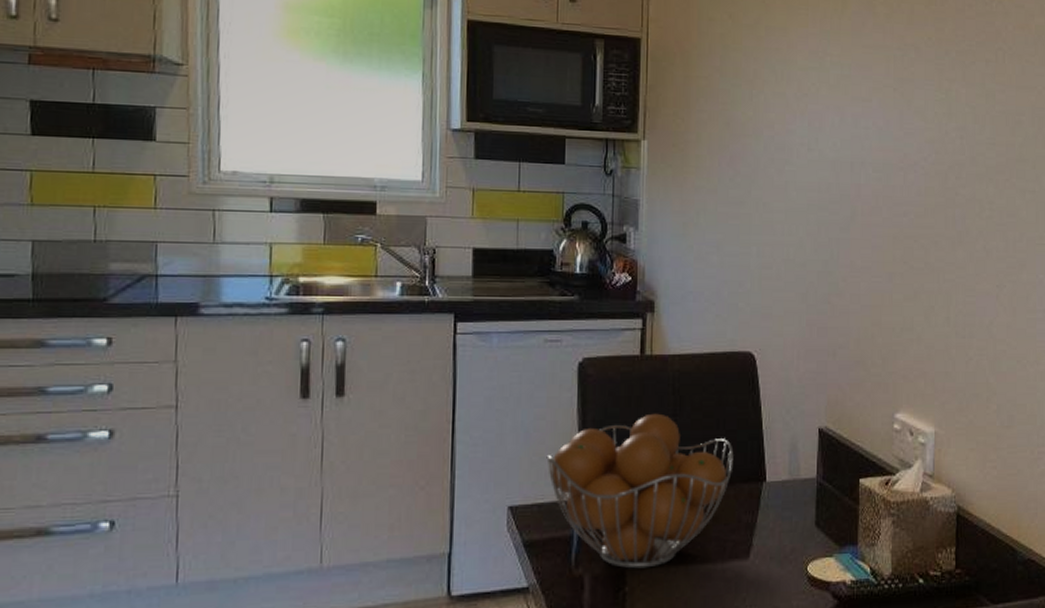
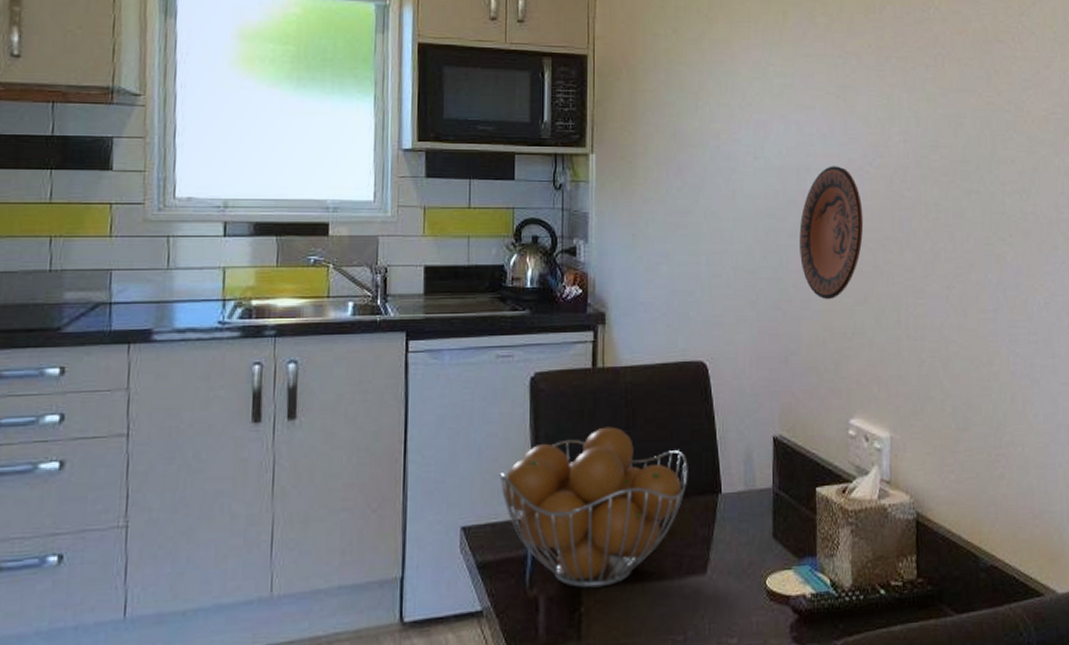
decorative plate: none [851,160,916,295] -> present [799,166,864,300]

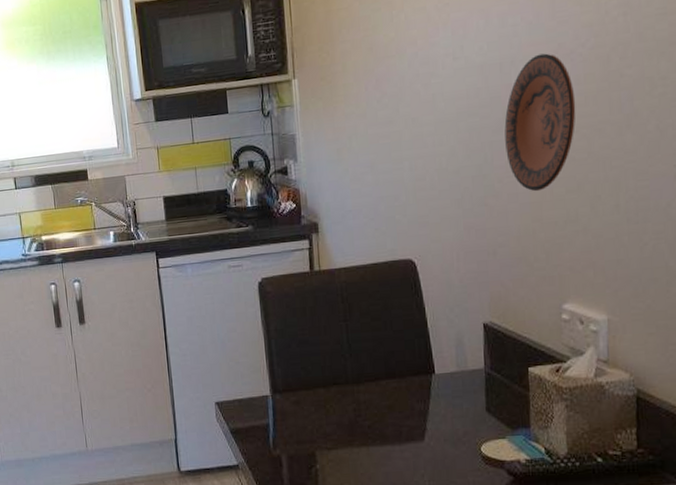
fruit basket: present [499,426,688,589] -> none [241,320,403,450]

